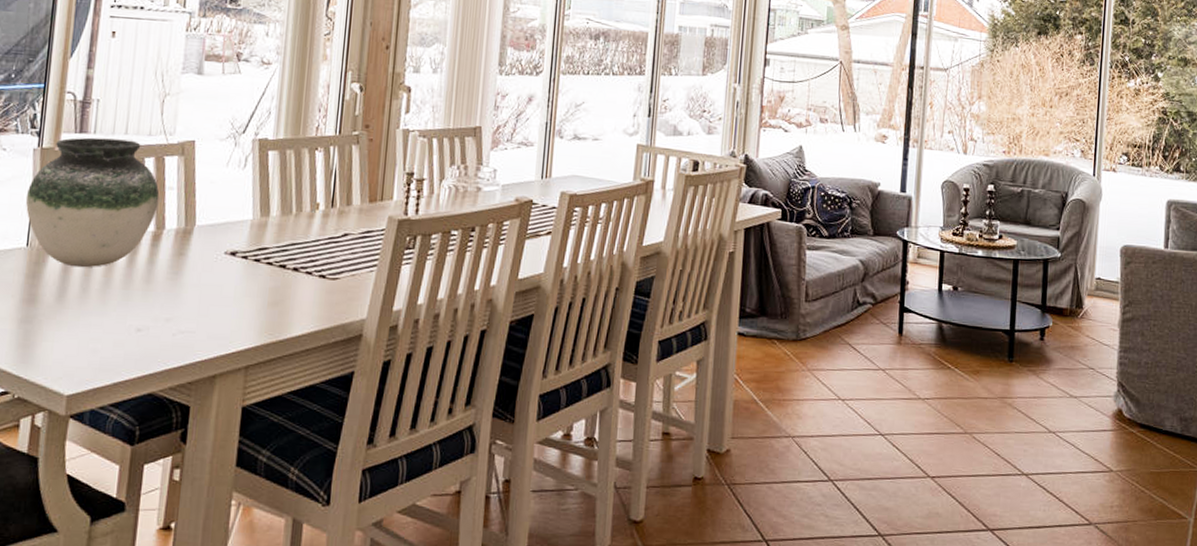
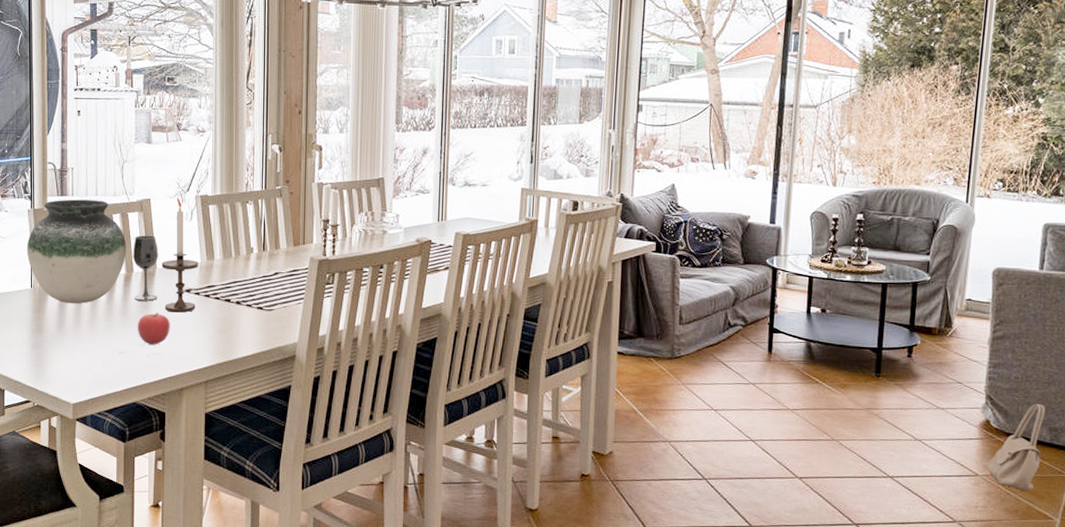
wine glass: none [163,184,200,266] -> present [132,235,158,301]
fruit: none [163,280,207,320] -> present [138,313,170,345]
candlestick: none [201,139,250,281] -> present [161,197,198,313]
handbag: none [1119,391,1176,487] -> present [985,403,1046,491]

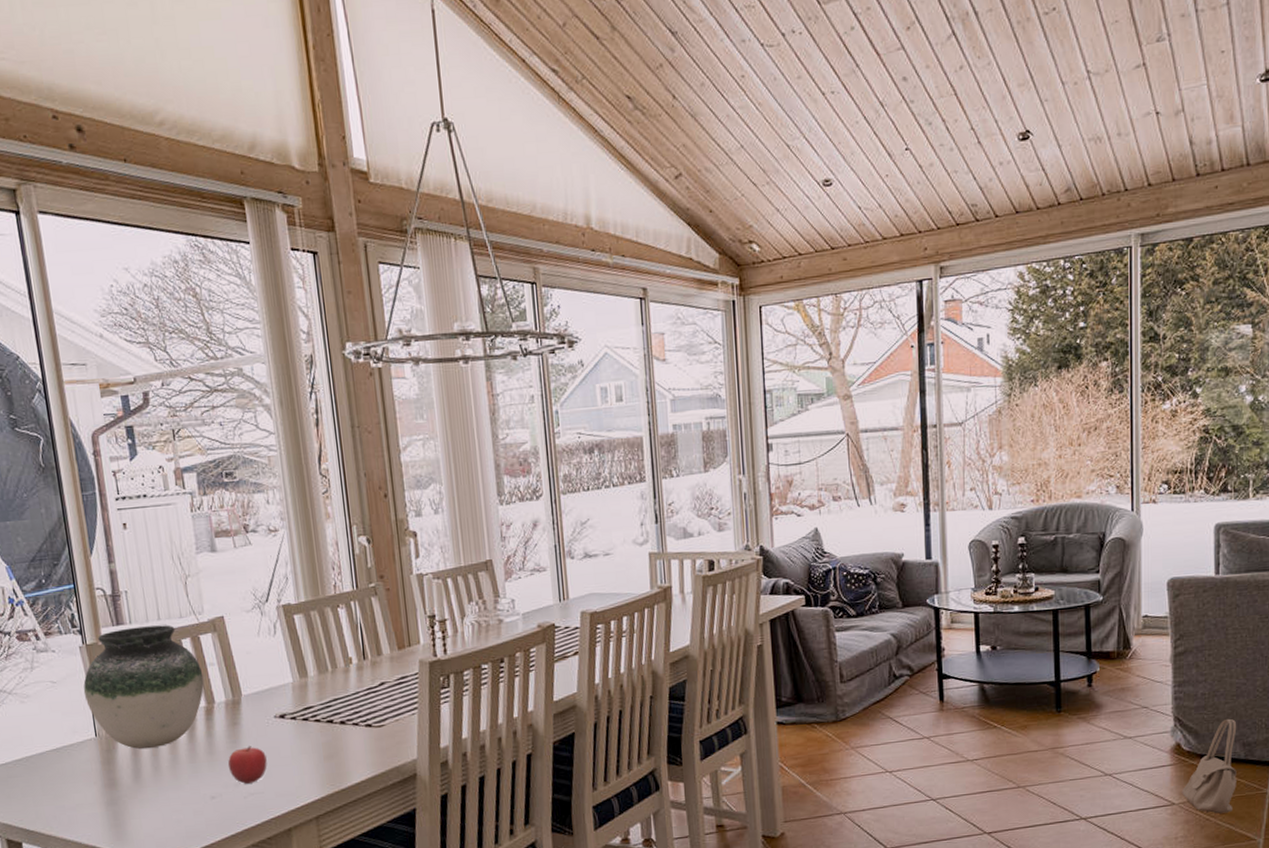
wine glass: present [132,235,158,301] -> none [210,658,248,735]
candlestick: present [161,197,198,313] -> none [246,609,294,744]

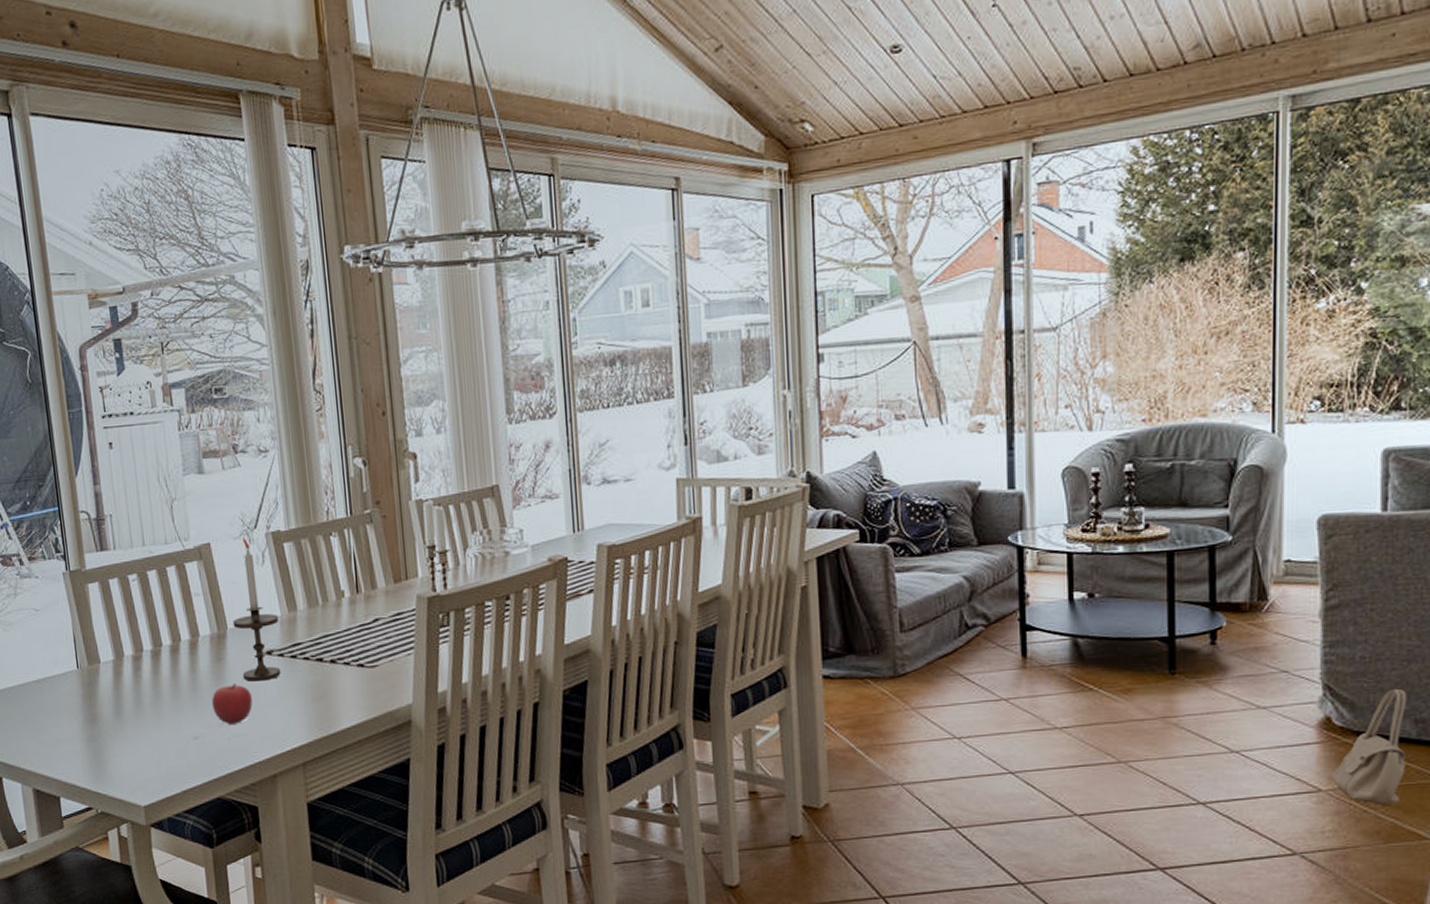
vase: present [83,625,204,749] -> none [66,551,189,684]
candlestick: none [246,609,294,744] -> present [232,536,281,682]

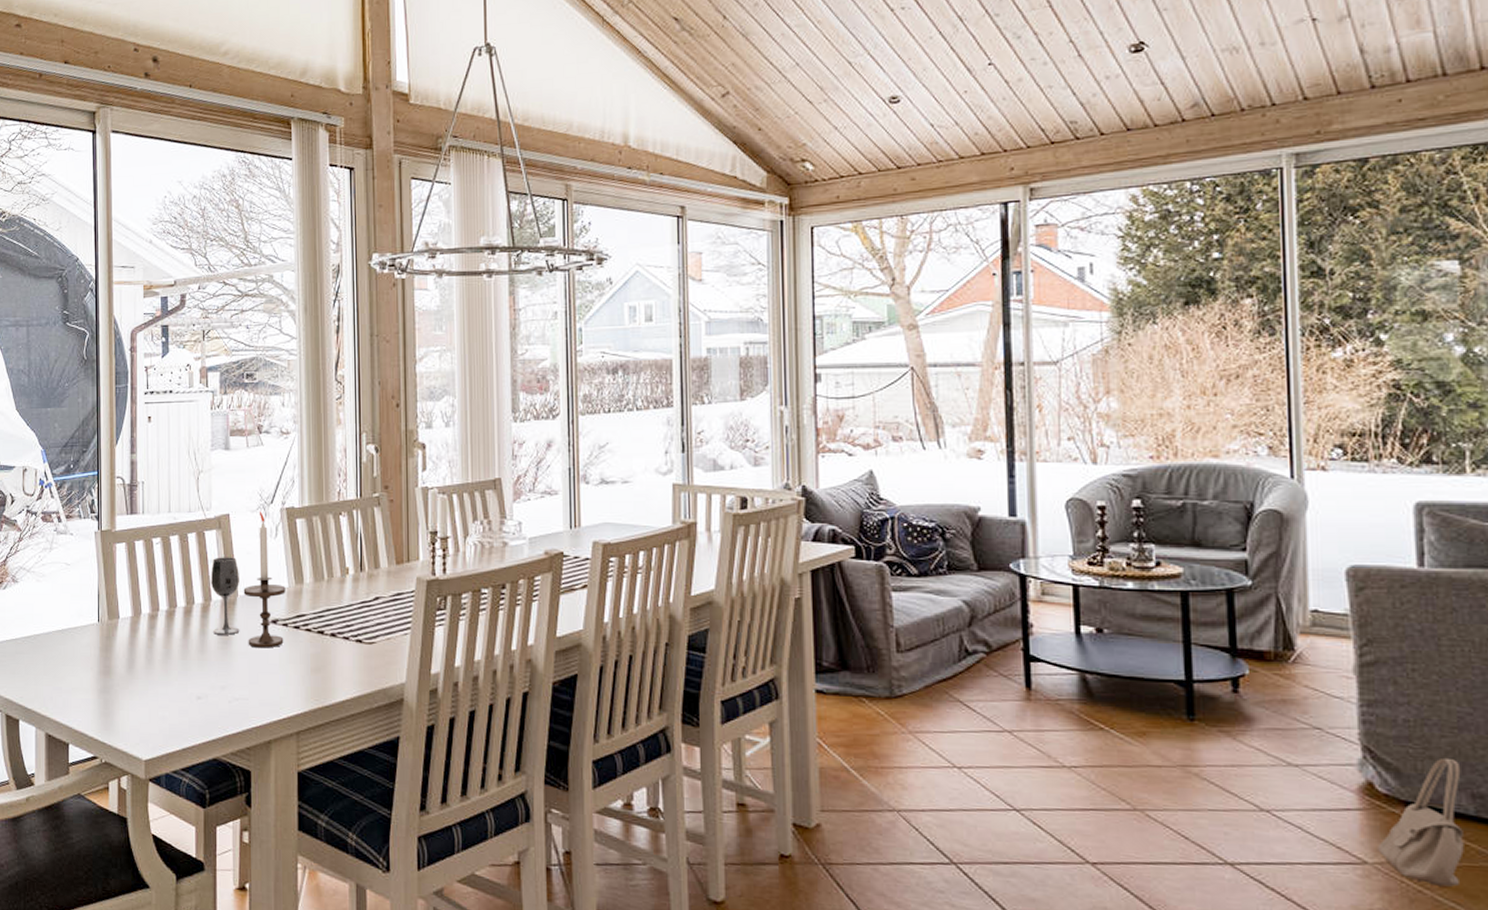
wine glass: none [195,588,233,671] -> present [210,557,240,635]
fruit: present [212,684,253,724] -> none [218,649,255,688]

